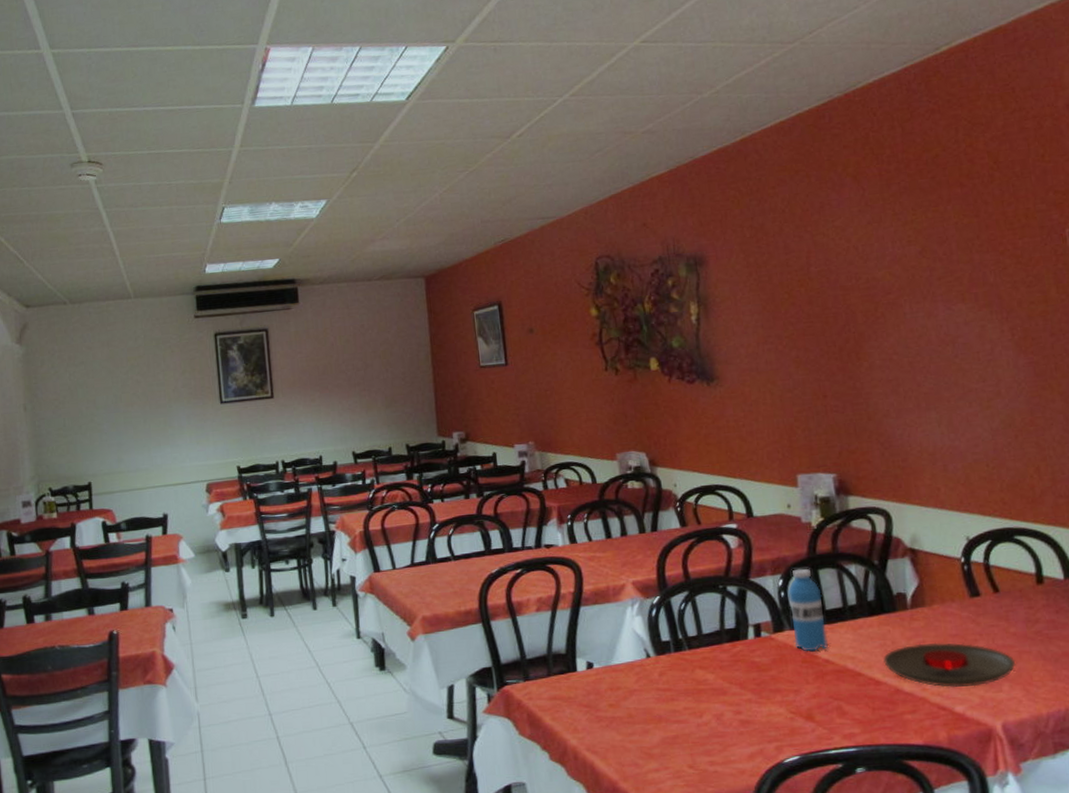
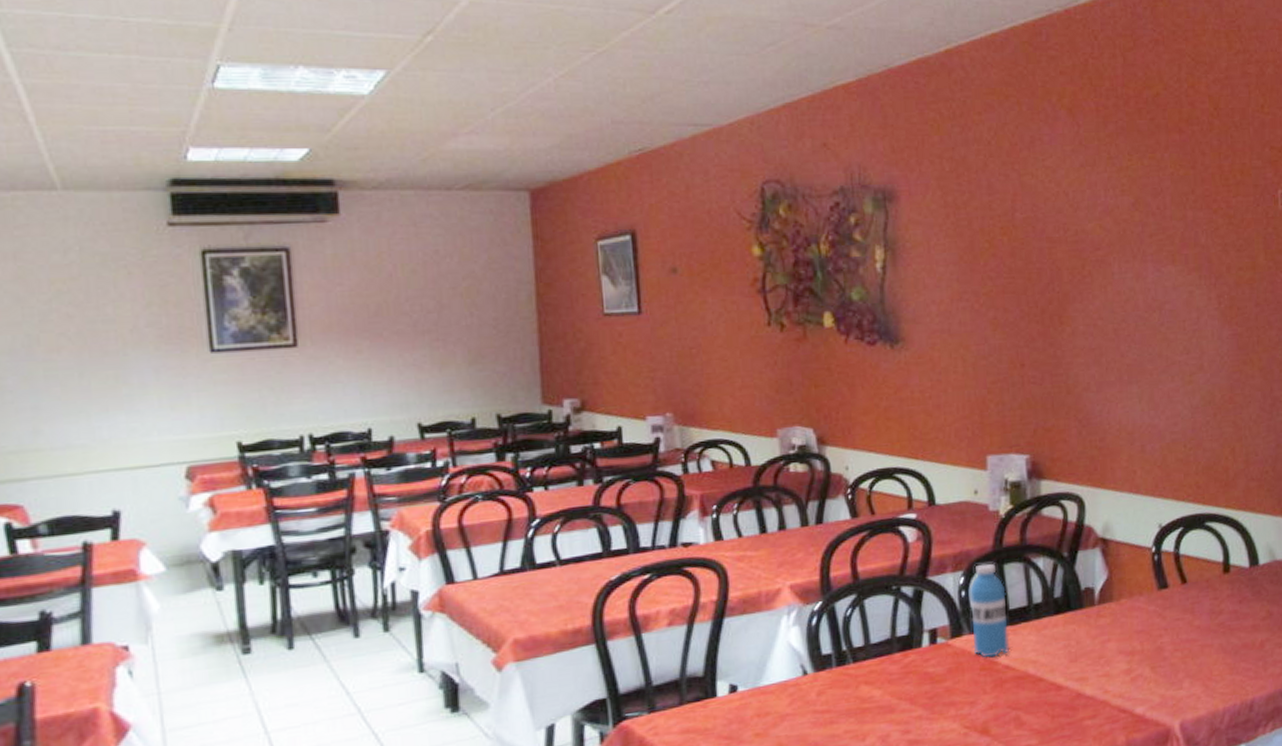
plate: present [883,642,1016,687] -> none [1066,639,1198,688]

